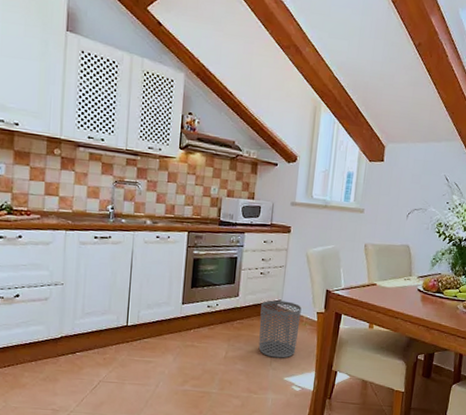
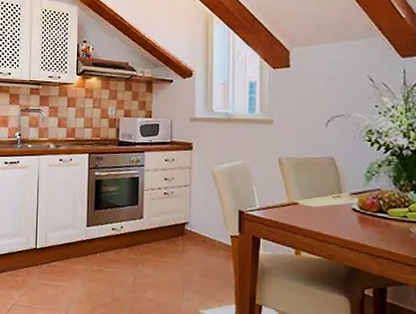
waste bin: present [258,300,302,358] -> none [167,222,212,288]

